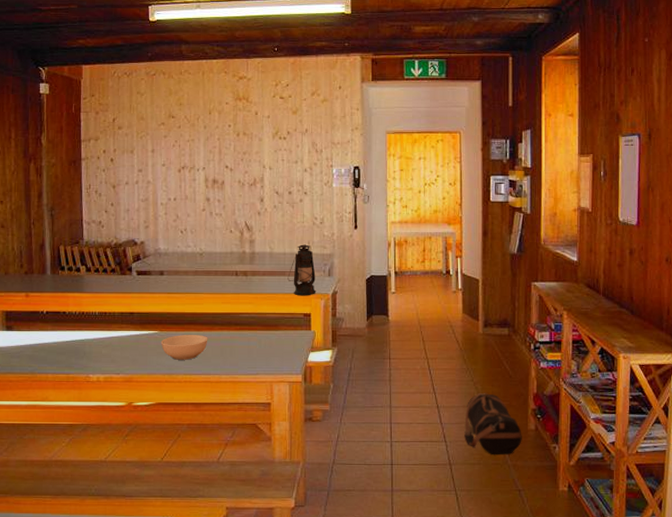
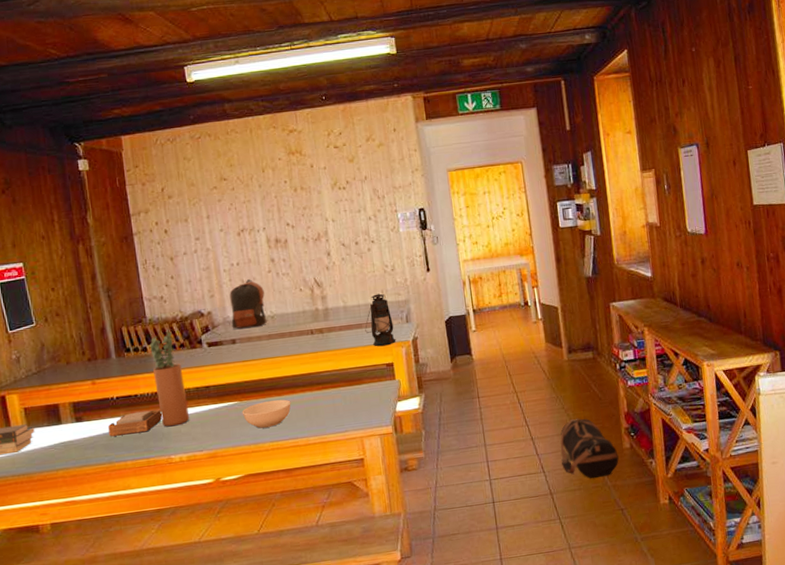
napkin holder: none [35,328,86,349] -> present [108,409,162,437]
vase: none [82,248,112,347] -> present [150,323,190,427]
backpack: none [162,215,196,261] -> present [229,279,267,329]

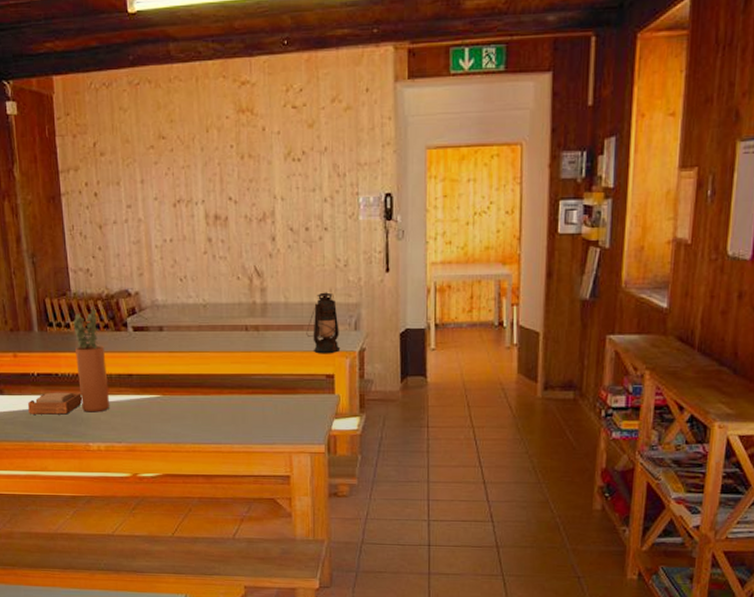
backpack: present [229,279,267,329] -> none [160,259,198,314]
bowl: present [242,399,291,429] -> none [164,399,217,428]
duffel bag: present [560,418,619,478] -> none [515,466,585,537]

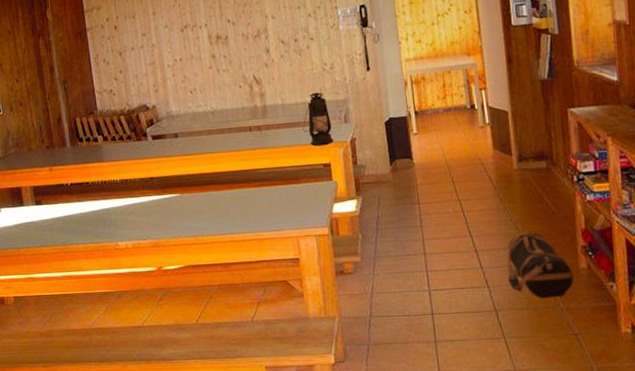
napkin holder: present [28,392,82,415] -> none [63,197,110,220]
vase: present [73,300,110,412] -> none [100,116,135,215]
duffel bag: none [515,466,585,537] -> present [507,231,574,298]

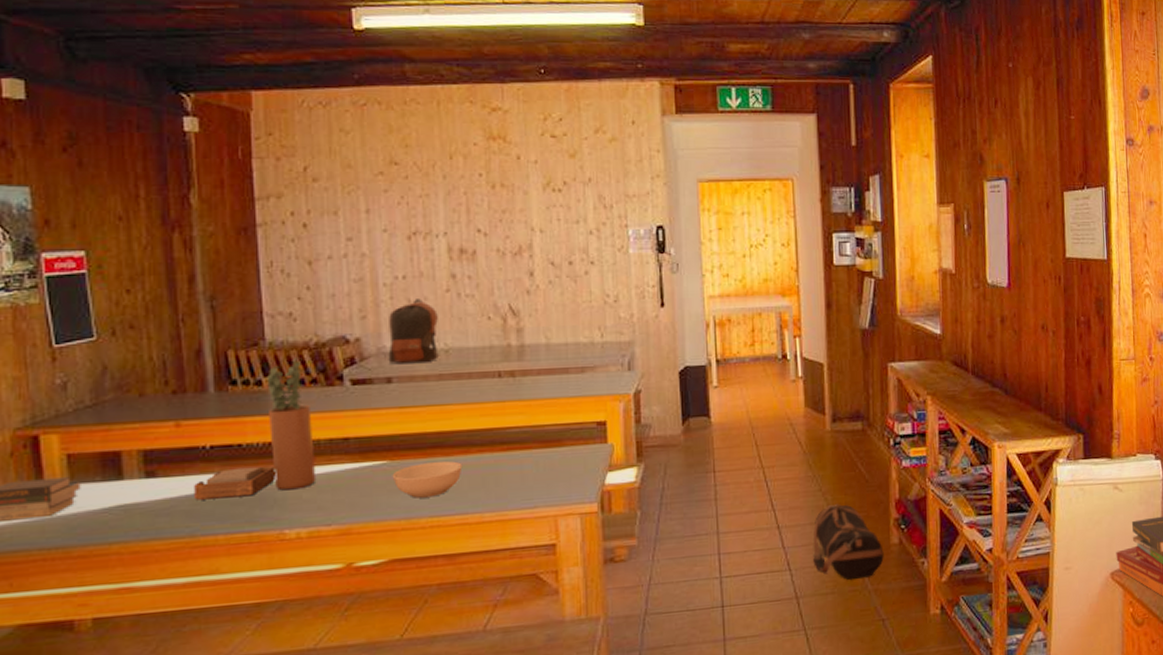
napkin holder: none [63,197,110,220] -> present [194,466,275,500]
vase: none [100,116,135,215] -> present [267,350,317,491]
backpack: none [173,75,208,123] -> present [388,299,439,363]
bowl: none [183,194,229,222] -> present [392,461,463,498]
lantern: present [302,92,333,146] -> none [572,330,611,399]

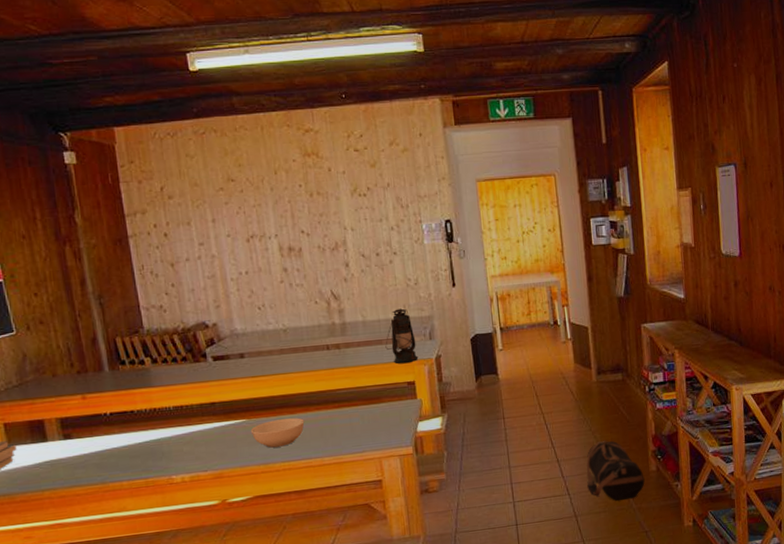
napkin holder: present [194,466,275,500] -> none [101,427,162,455]
vase: present [267,350,317,491] -> none [147,335,193,446]
backpack: present [388,299,439,363] -> none [237,289,279,342]
lantern: none [572,330,611,399] -> present [385,308,418,364]

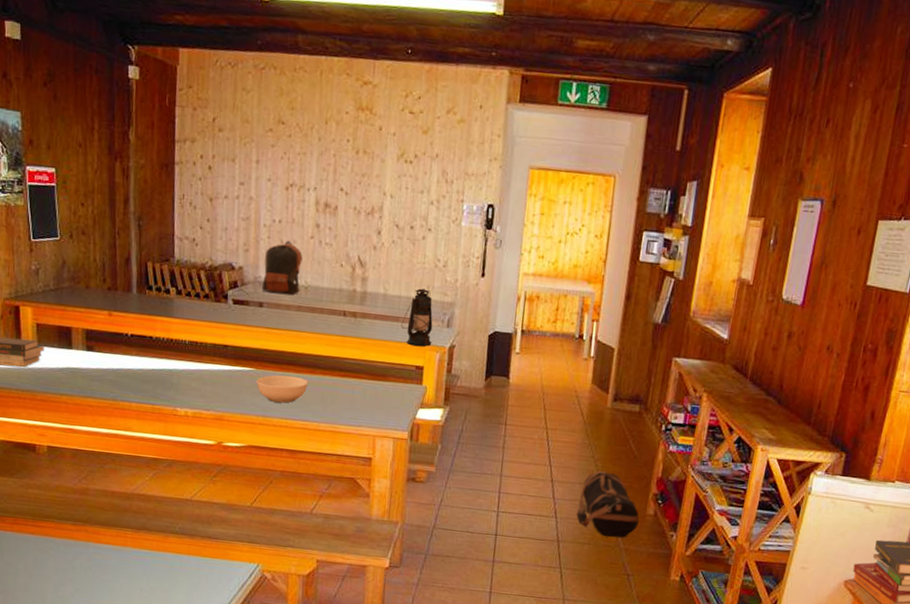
backpack: none [237,289,279,342] -> present [261,241,303,295]

